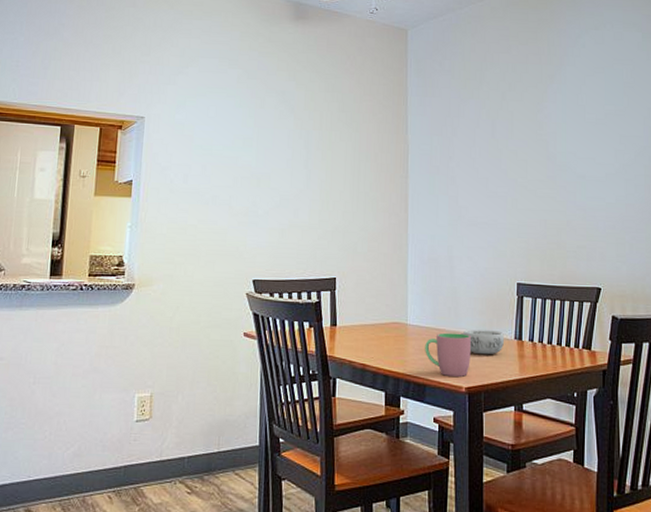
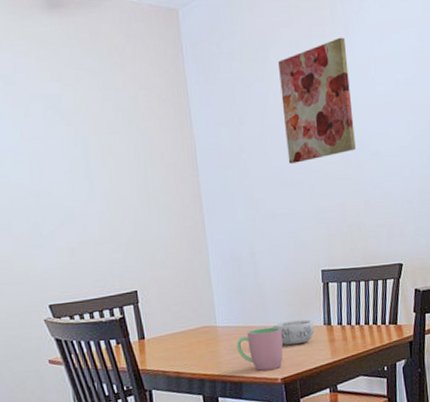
wall art: none [494,67,562,177] -> present [278,37,356,164]

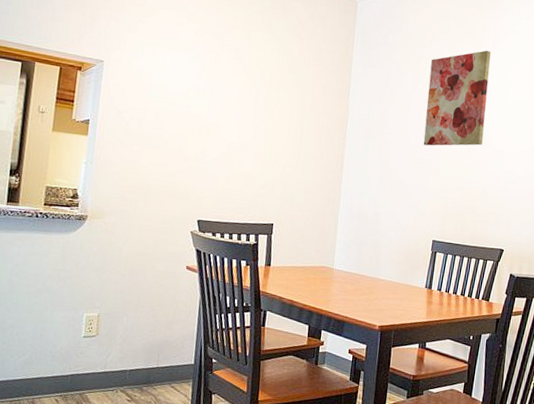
cup: present [237,327,283,371] -> none [346,278,388,317]
decorative bowl: present [271,319,315,345] -> none [379,277,417,300]

